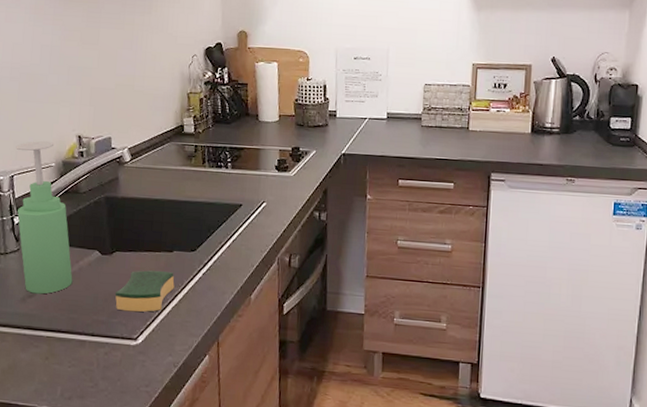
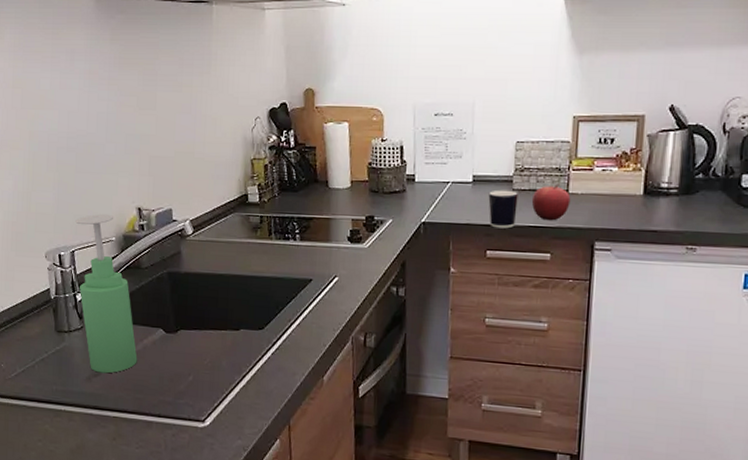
sponge: present [115,270,175,312] -> none [180,349,242,393]
mug: none [400,126,426,161] -> present [488,189,518,229]
fruit: none [437,122,471,154] -> present [531,183,571,221]

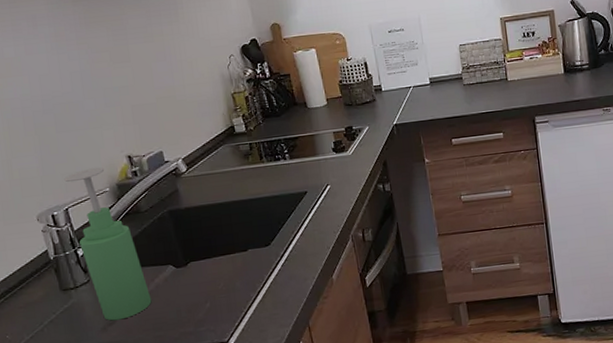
mug: present [488,189,518,229] -> none [445,85,471,119]
fruit: present [531,183,571,221] -> none [480,74,511,106]

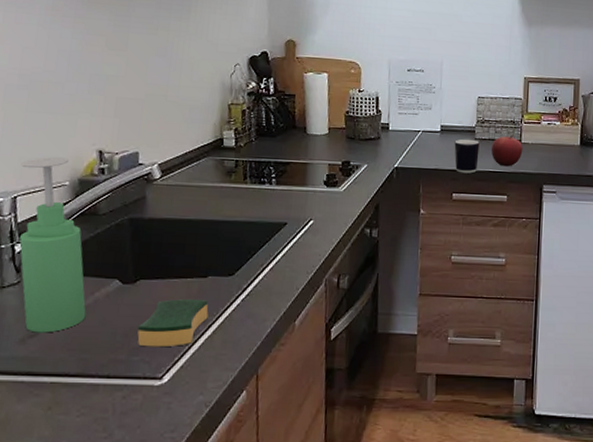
sponge: none [197,270,256,318] -> present [137,298,209,348]
mug: none [445,85,471,119] -> present [454,138,480,174]
fruit: none [480,74,511,106] -> present [491,134,523,167]

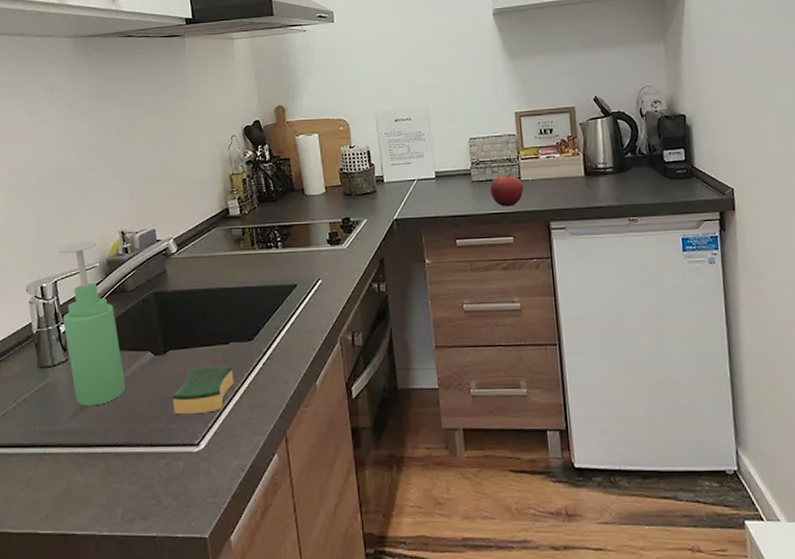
mug: present [454,138,480,174] -> none [451,182,479,218]

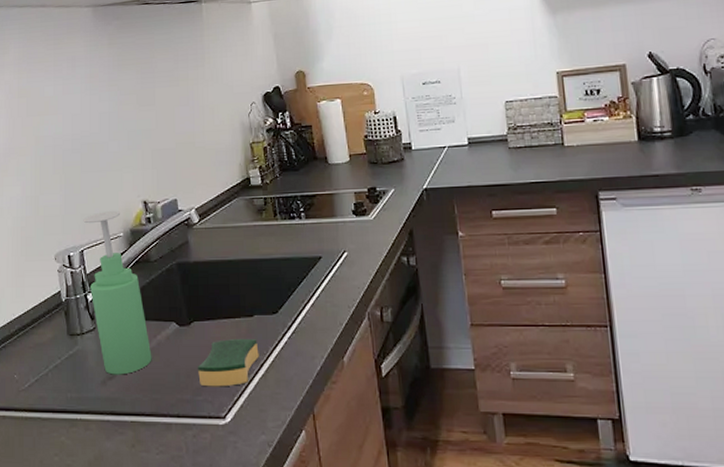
fruit: present [489,172,524,207] -> none [528,138,568,176]

